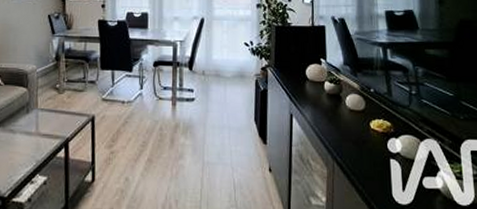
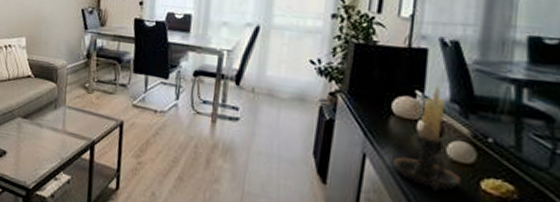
candle holder: none [311,53,358,136] -> present [392,85,461,192]

